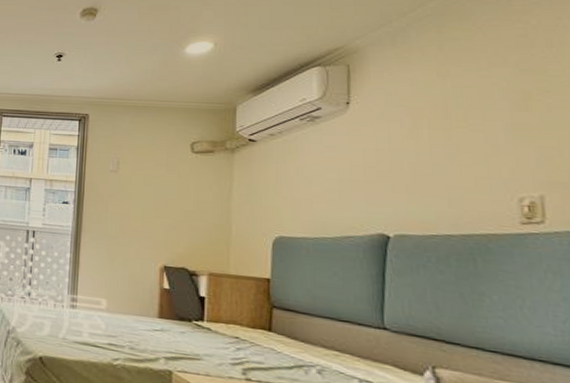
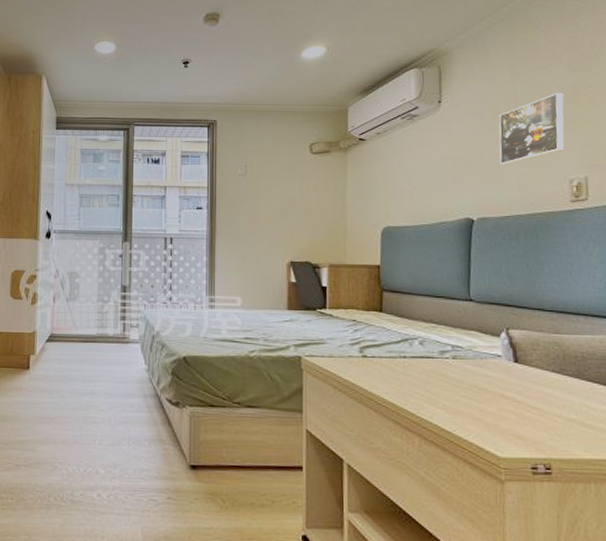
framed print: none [423,97,512,176] -> present [499,93,565,165]

